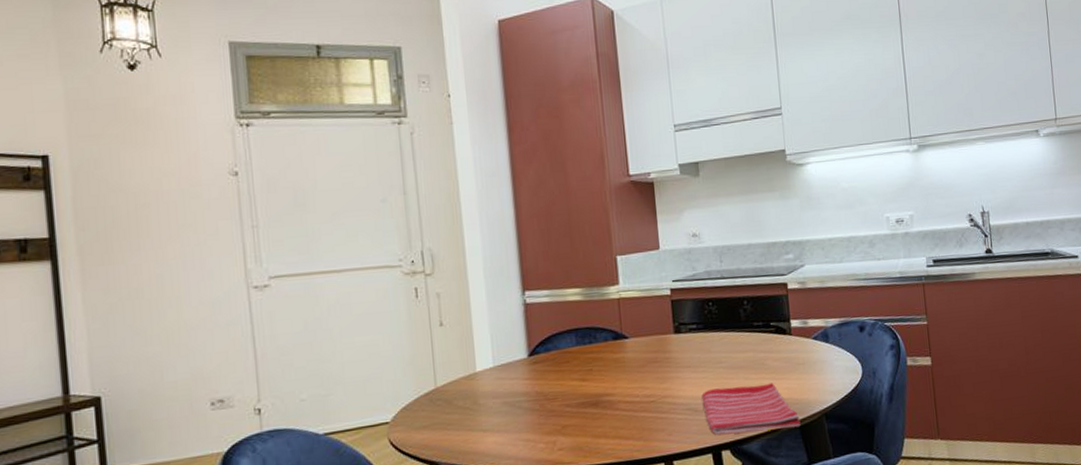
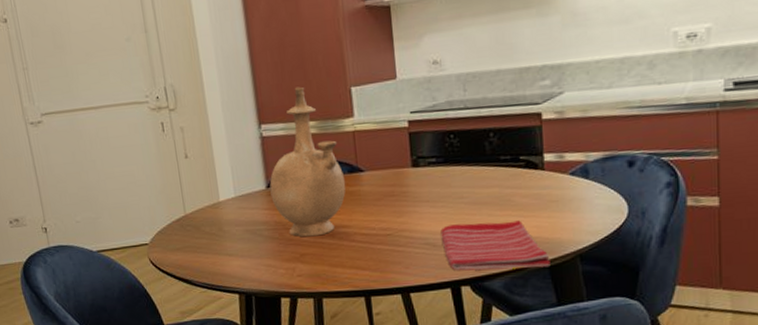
vase: none [532,254,611,407] -> present [269,86,346,237]

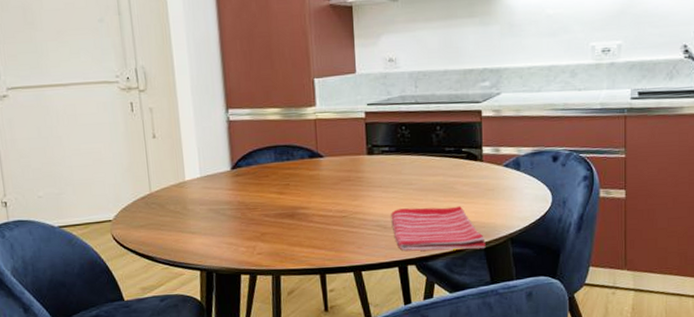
vase: present [269,86,346,237] -> none [234,75,306,217]

